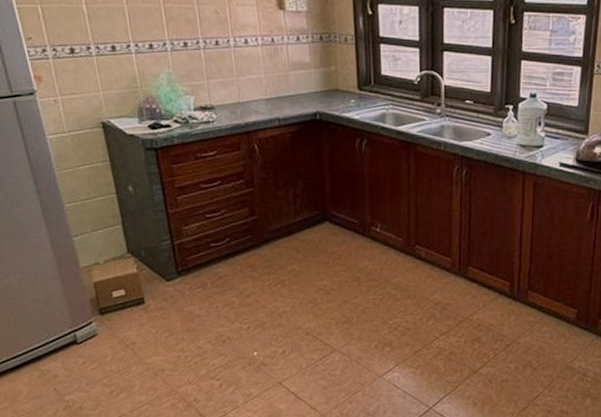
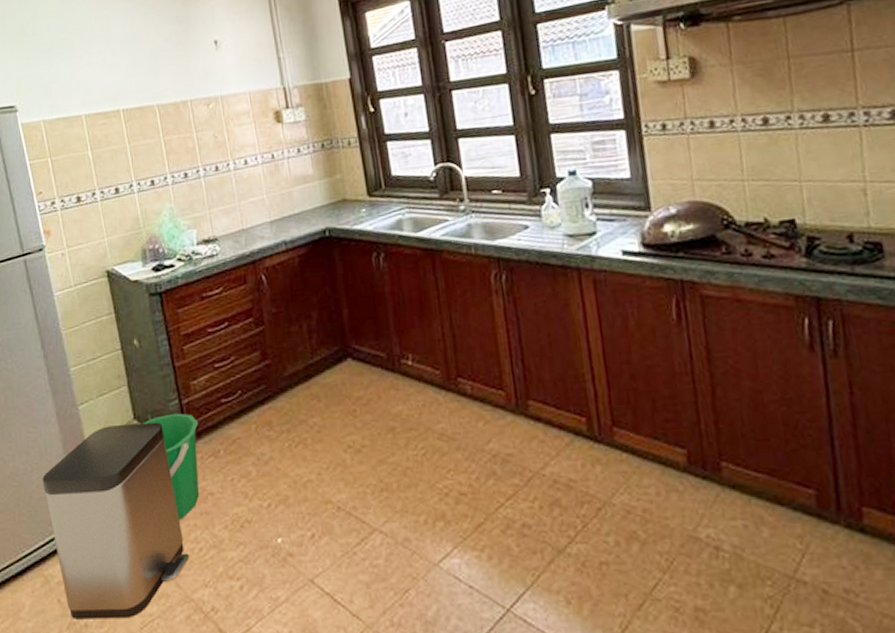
pedal bin: none [37,256,177,404] -> present [42,422,190,619]
bucket: none [136,251,189,334] -> present [143,413,200,520]

